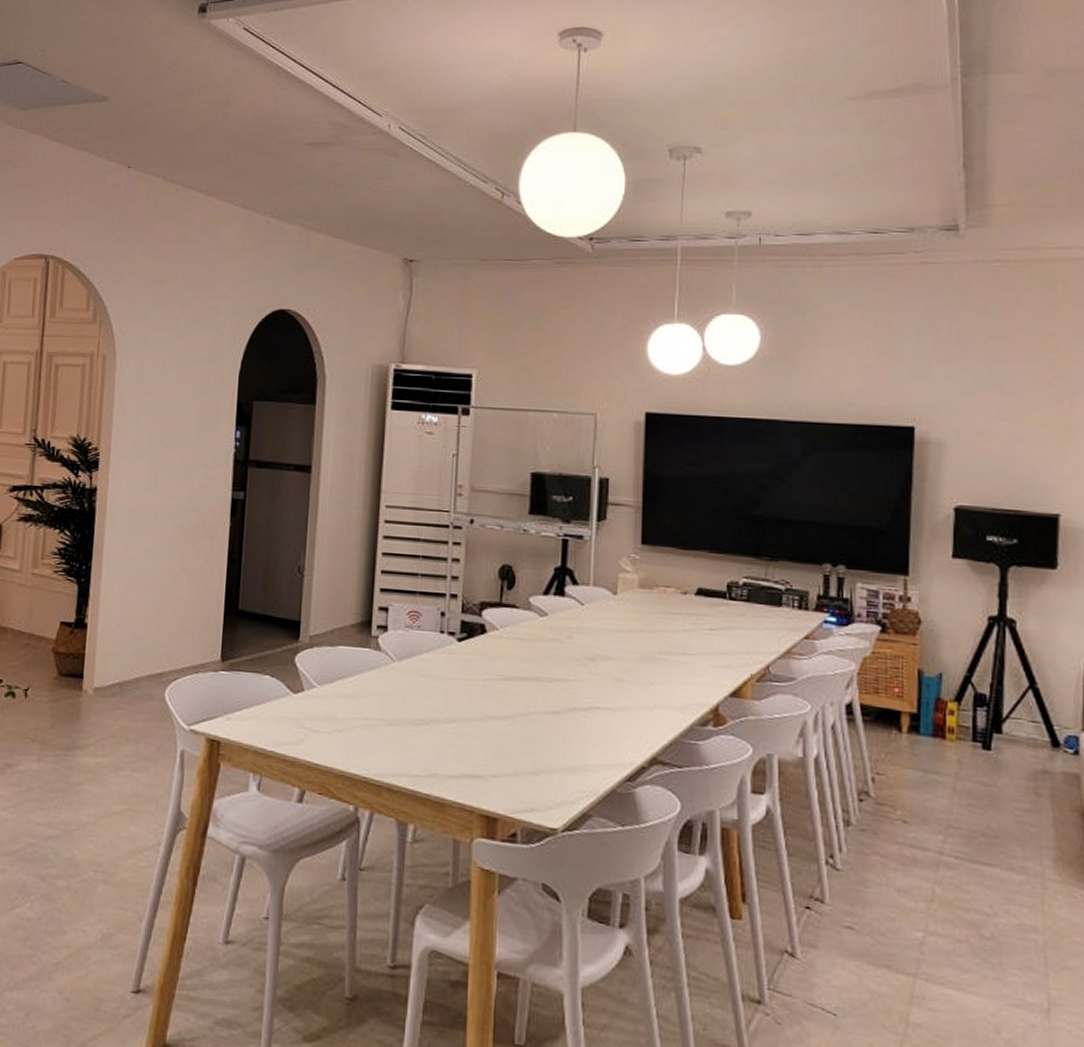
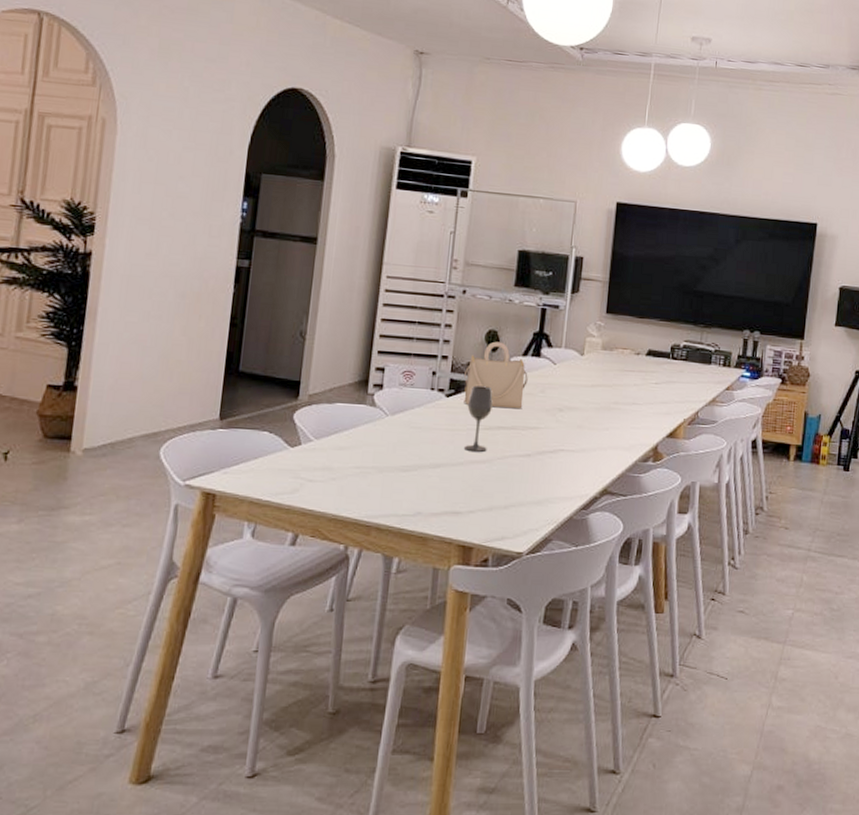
handbag: none [477,578,551,658] -> present [463,341,528,409]
wine glass: none [482,629,512,706] -> present [465,385,493,452]

